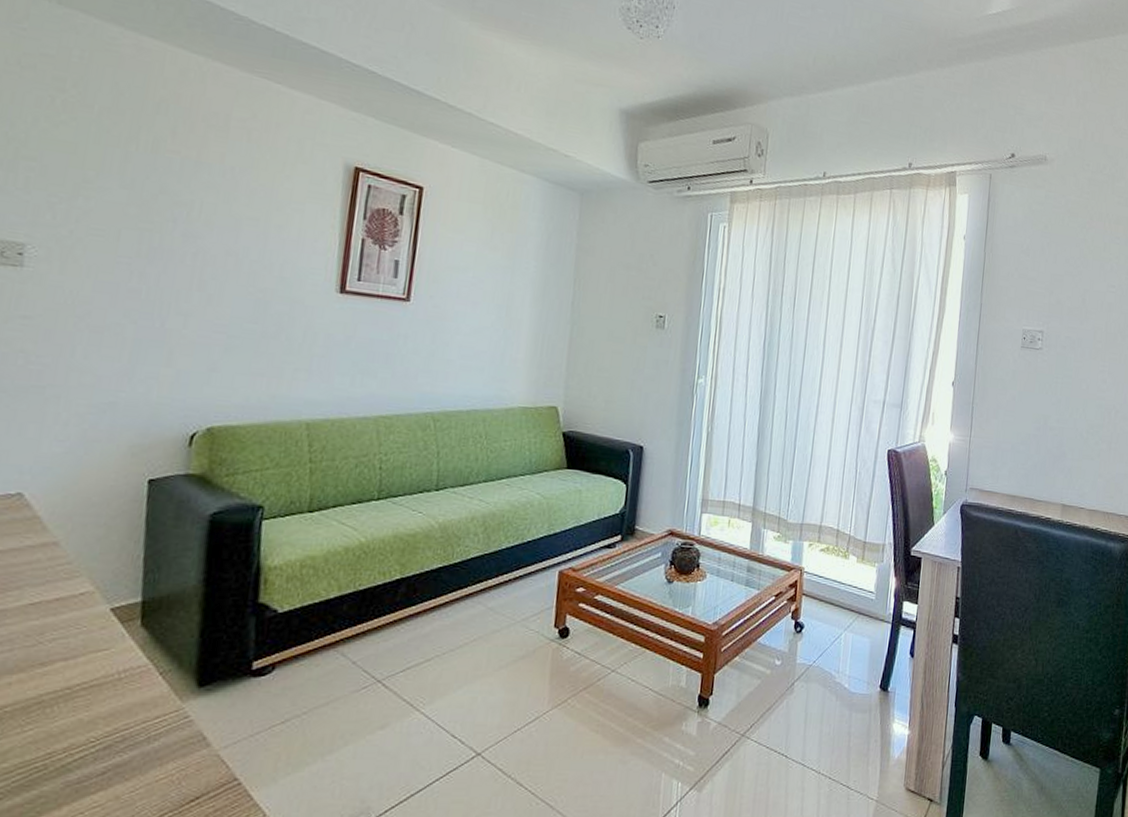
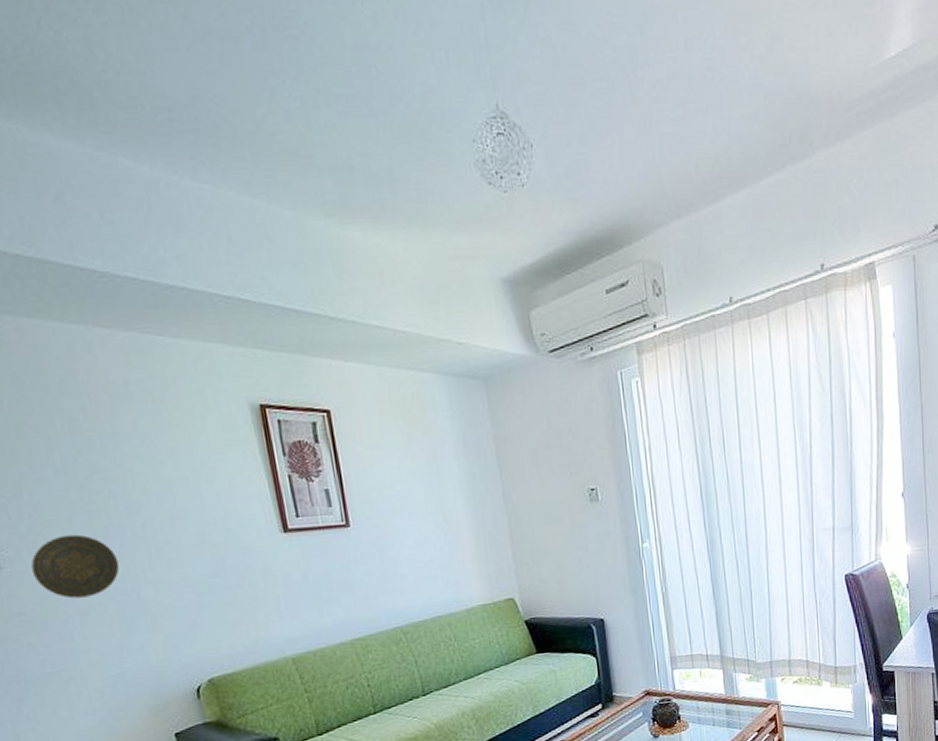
decorative plate: none [55,246,155,315] -> present [30,534,120,599]

